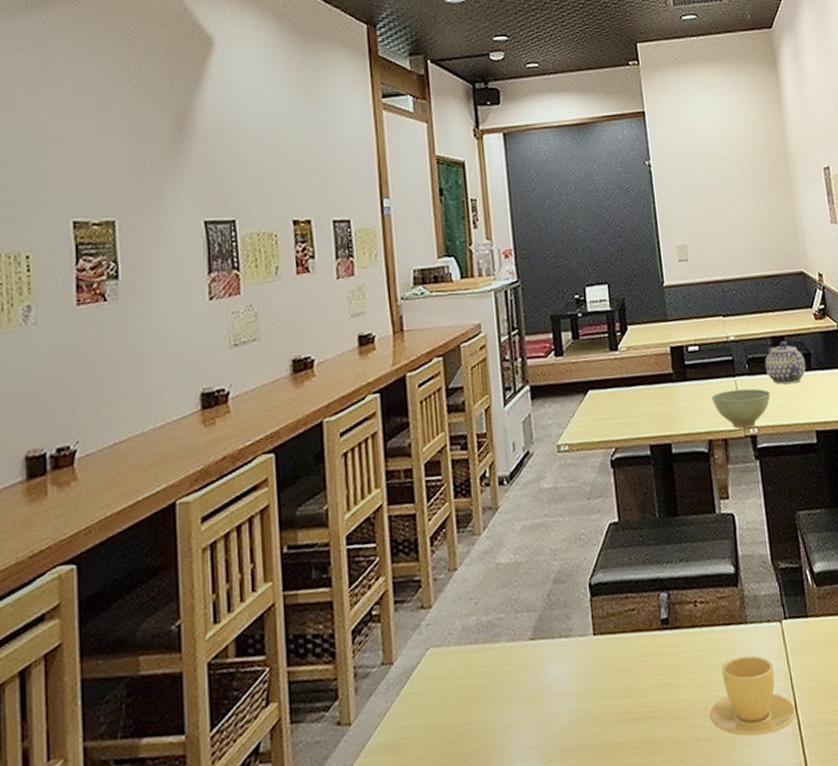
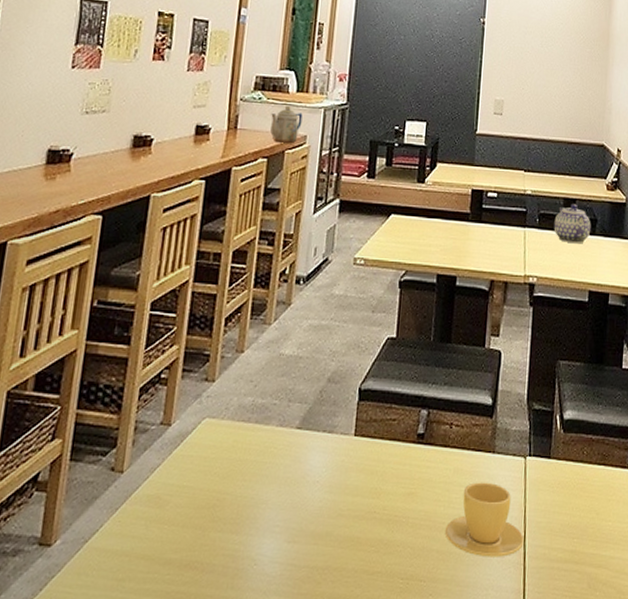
teapot: none [437,295,473,339] -> present [270,105,303,144]
bowl: present [712,388,770,429] -> none [501,238,554,276]

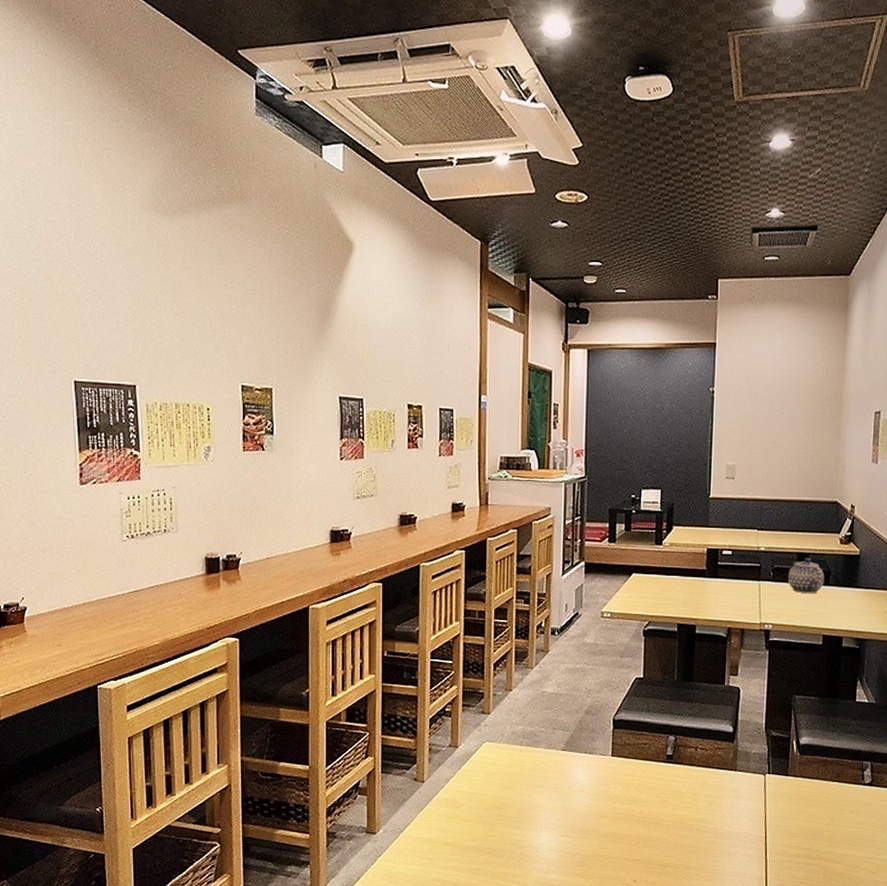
teapot: present [270,105,303,144] -> none [517,481,545,516]
teacup: present [444,482,524,557] -> none [694,794,765,852]

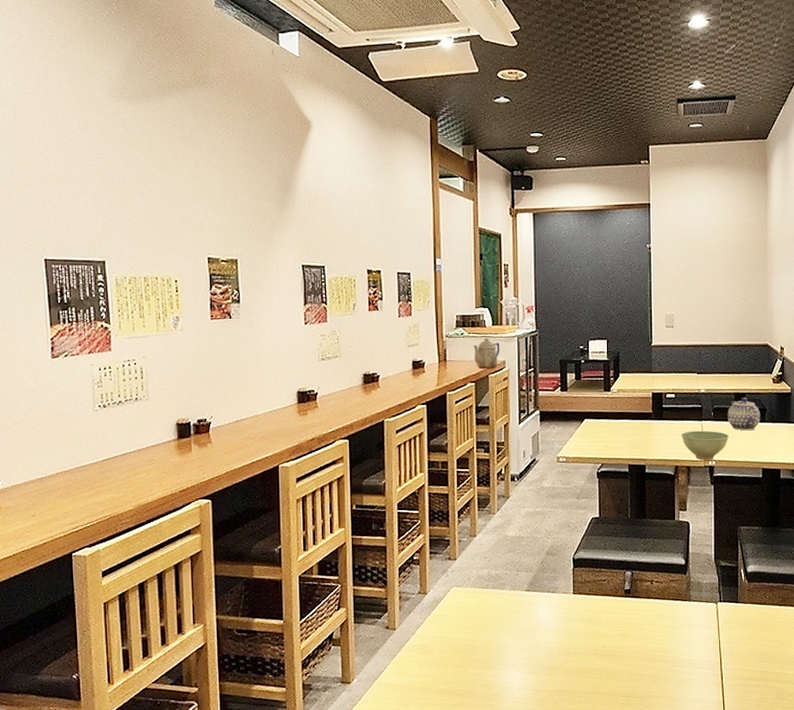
teapot: none [517,481,545,516] -> present [473,337,500,370]
bowl: none [737,591,788,623] -> present [681,430,729,460]

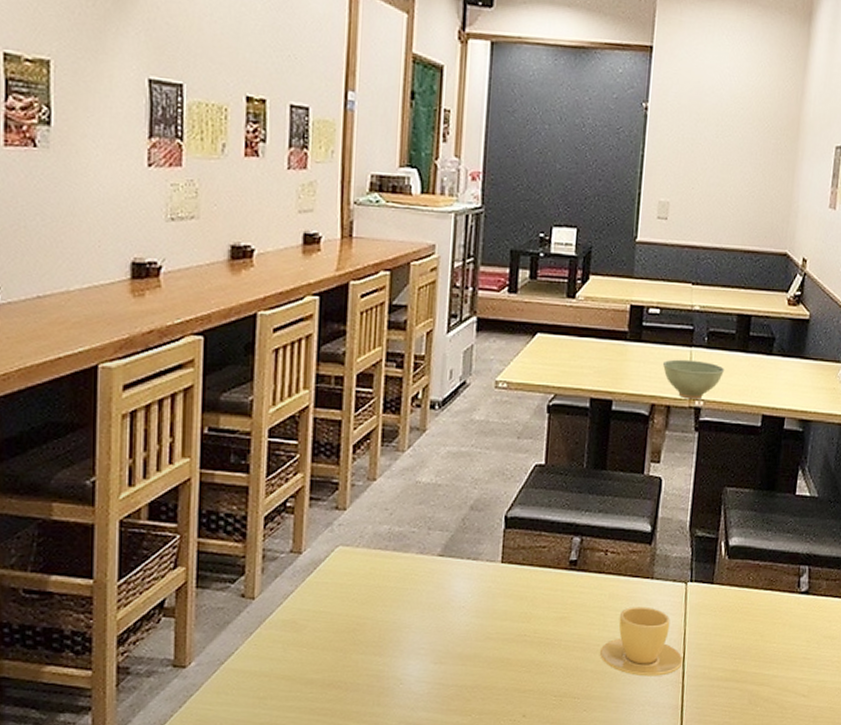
teapot: present [473,337,500,370] -> none [392,209,429,255]
teacup: none [654,623,720,679] -> present [599,606,683,677]
teapot: present [727,397,761,431] -> none [724,321,768,365]

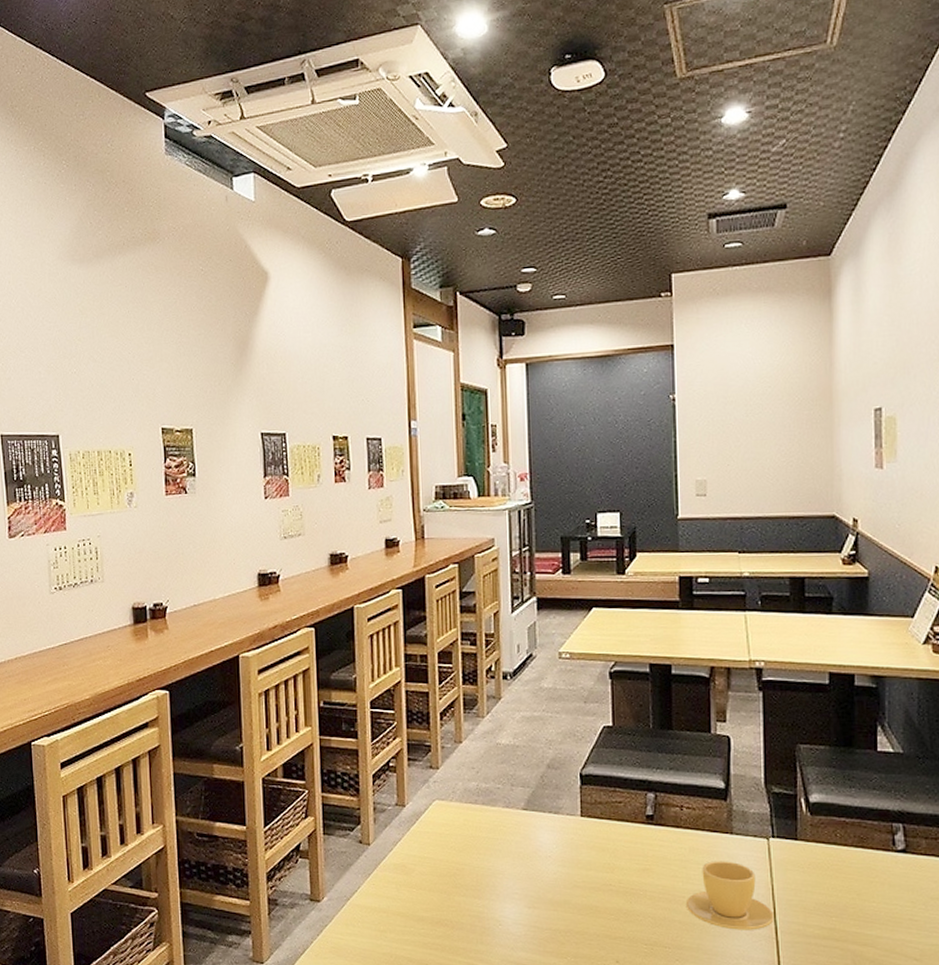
bowl: present [663,359,724,399] -> none [718,623,782,661]

